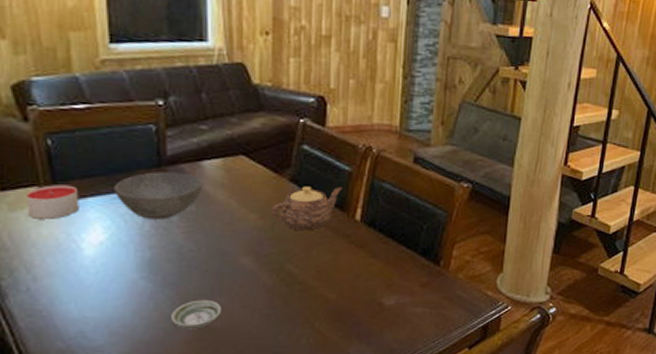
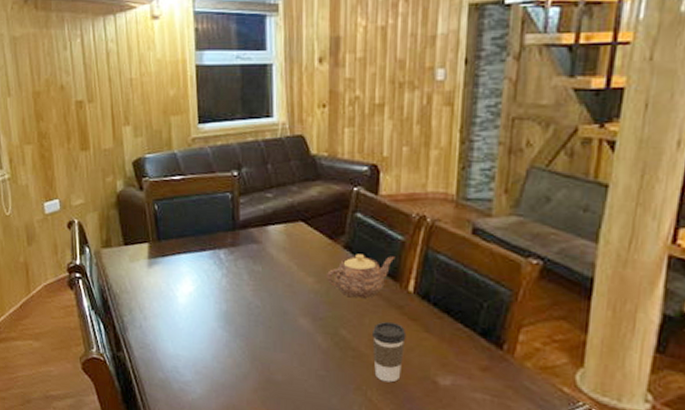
candle: present [25,185,79,219] -> none [140,242,176,270]
bowl: present [114,172,203,220] -> none [200,234,268,277]
saucer: present [171,299,223,330] -> none [241,352,283,379]
coffee cup: none [320,251,354,311] -> present [372,321,406,383]

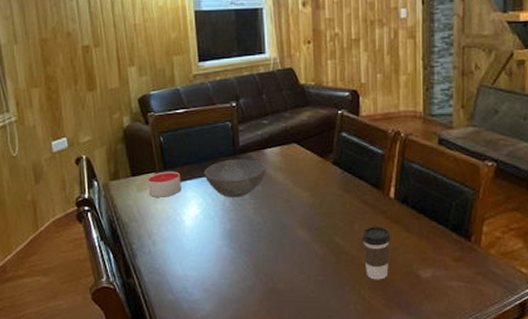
candle: none [140,242,176,270] -> present [147,171,181,197]
bowl: none [200,234,268,277] -> present [204,159,266,198]
teapot: present [327,254,396,299] -> none [319,168,377,207]

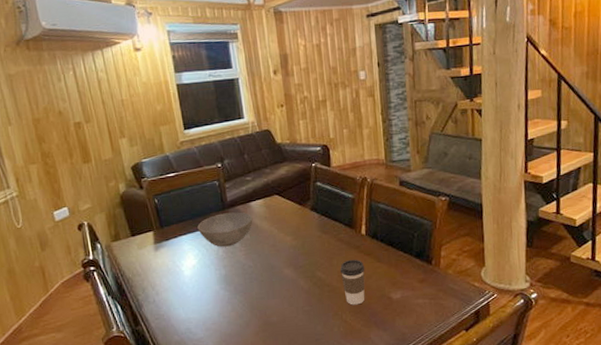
candle: present [147,171,181,197] -> none [146,228,178,253]

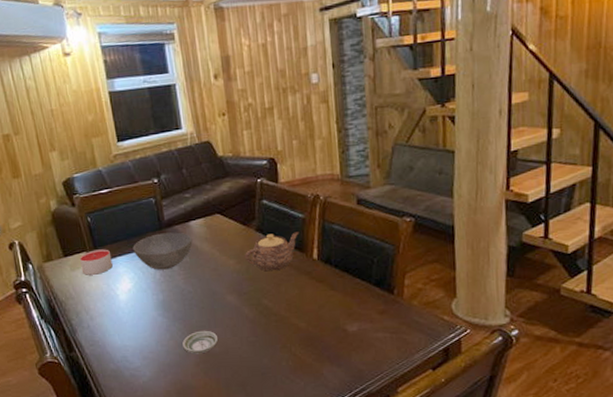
candle: none [146,228,178,253] -> present [79,249,113,275]
saucer: none [243,301,277,324] -> present [182,330,219,354]
teapot: none [301,210,349,246] -> present [245,232,299,271]
coffee cup: present [340,259,365,305] -> none [289,286,317,337]

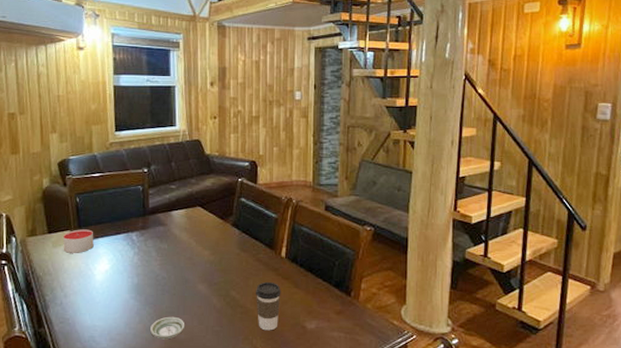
bowl: present [133,232,193,270] -> none [115,219,172,255]
teapot: present [245,232,299,271] -> none [219,230,271,265]
coffee cup: none [289,286,317,337] -> present [256,281,281,331]

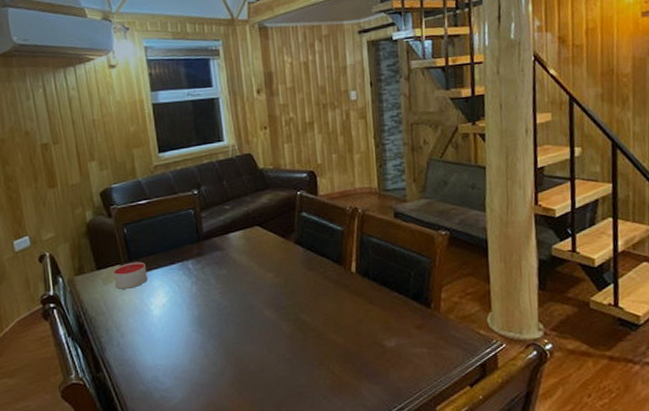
saucer: present [150,316,185,340] -> none [217,347,255,373]
coffee cup: present [256,281,281,331] -> none [327,300,355,354]

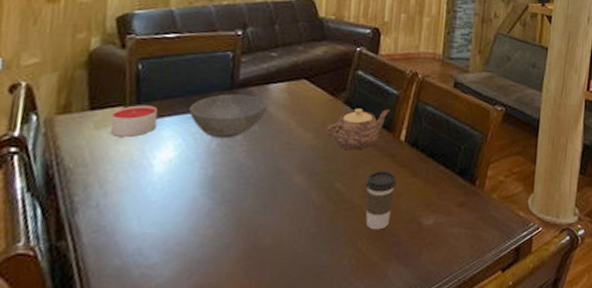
bowl: none [169,244,231,284] -> present [189,94,268,138]
teapot: none [283,244,338,285] -> present [325,108,391,151]
coffee cup: none [327,300,355,354] -> present [365,170,397,230]

